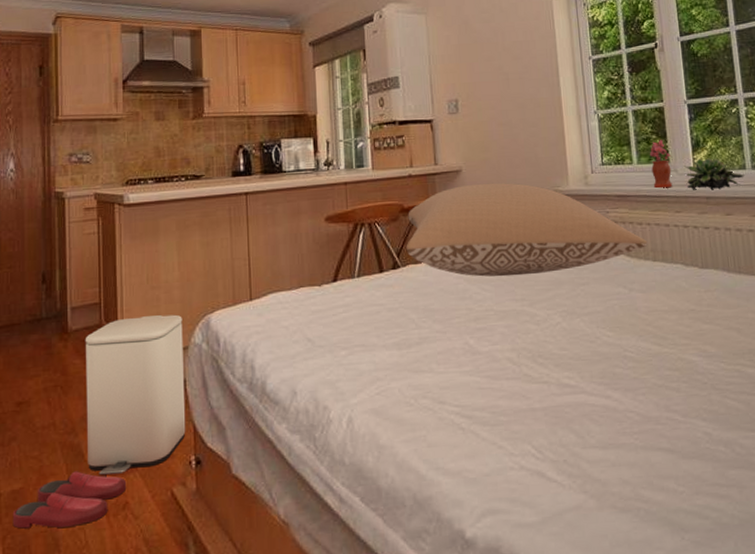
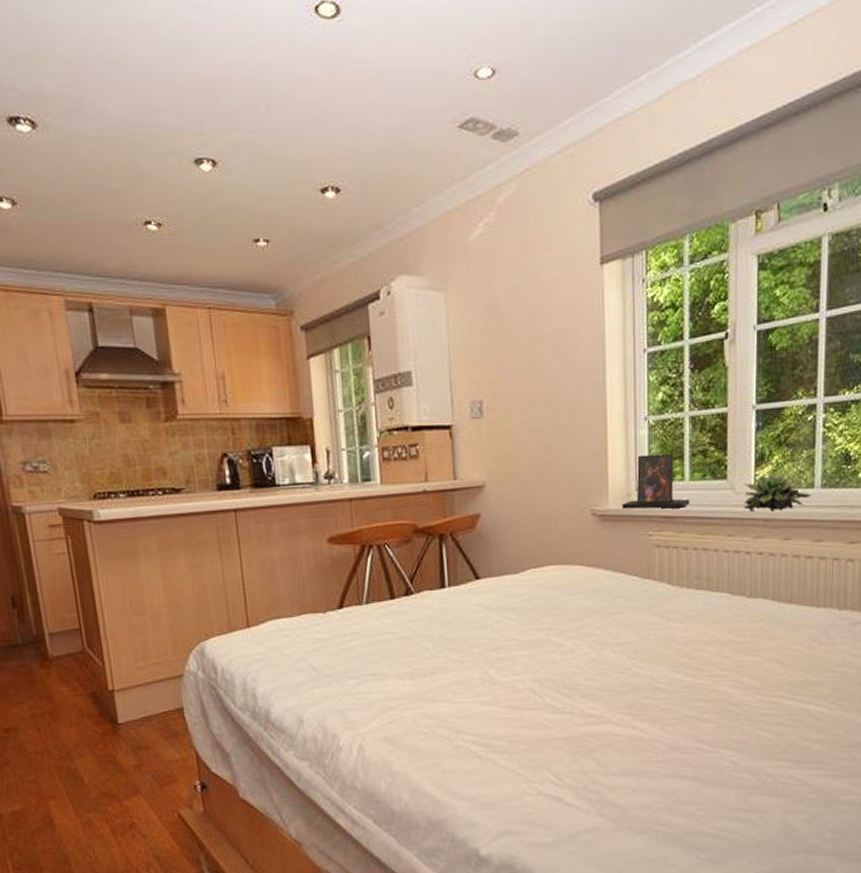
slippers: present [12,471,127,529] -> none [16,794,132,846]
pedal bin: present [85,314,186,476] -> none [68,641,188,799]
pillow: present [406,182,648,277] -> none [420,500,692,605]
photo frame: none [580,141,640,190] -> present [622,453,690,510]
potted flower: present [649,140,673,189] -> none [704,452,730,509]

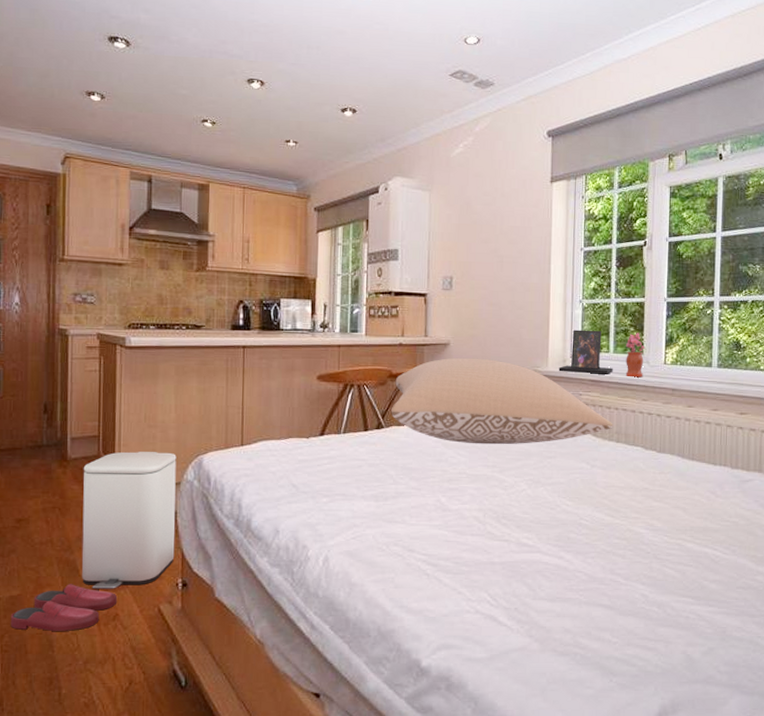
slippers: none [16,794,132,846] -> present [10,584,118,632]
pedal bin: none [68,641,188,799] -> present [81,451,177,590]
pillow: none [420,500,692,605] -> present [390,357,613,445]
potted flower: none [704,452,730,509] -> present [625,333,645,378]
succulent plant: present [743,474,811,511] -> none [656,353,709,383]

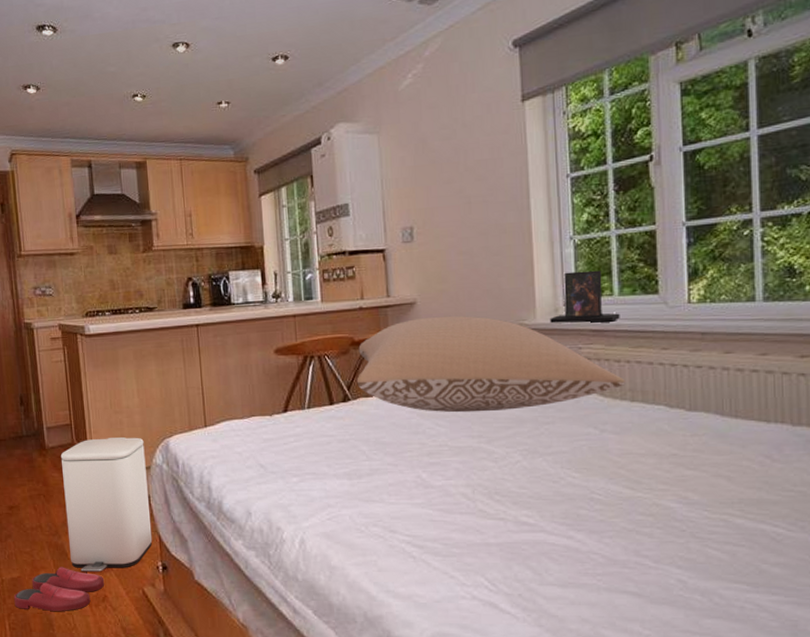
potted flower: present [625,333,645,378] -> none [634,268,661,323]

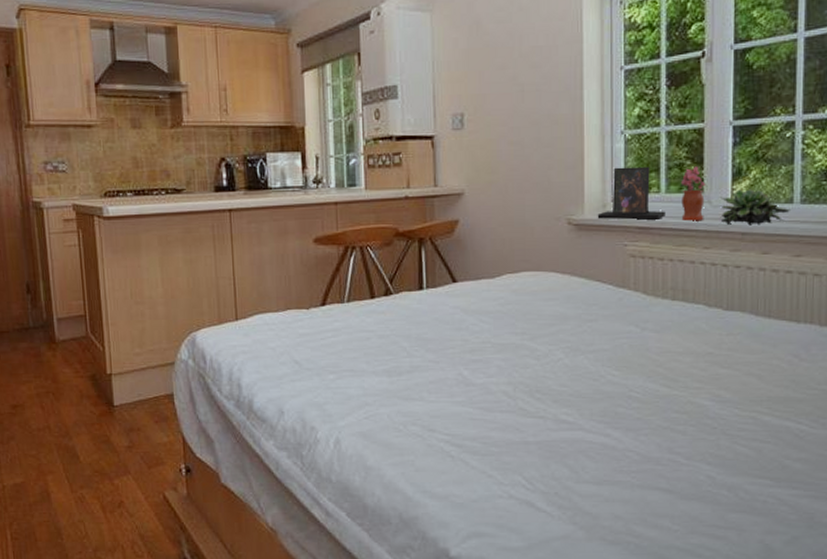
slippers: present [13,567,105,612] -> none [16,471,121,520]
pedal bin: present [60,437,153,573] -> none [72,330,175,477]
pillow: present [356,315,626,413] -> none [399,208,668,309]
potted flower: none [634,268,661,323] -> present [680,166,706,221]
succulent plant: none [677,288,752,325] -> present [720,189,790,225]

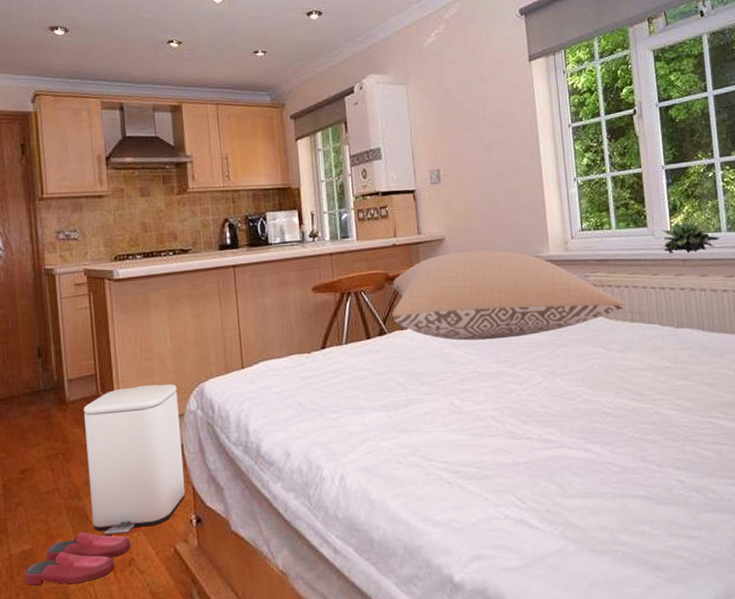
slippers: none [16,471,121,520] -> present [24,532,132,586]
pedal bin: none [72,330,175,477] -> present [83,383,186,536]
pillow: none [399,208,668,309] -> present [391,250,626,341]
photo frame: present [597,166,666,220] -> none [560,207,618,255]
potted flower: present [680,166,706,221] -> none [627,205,650,253]

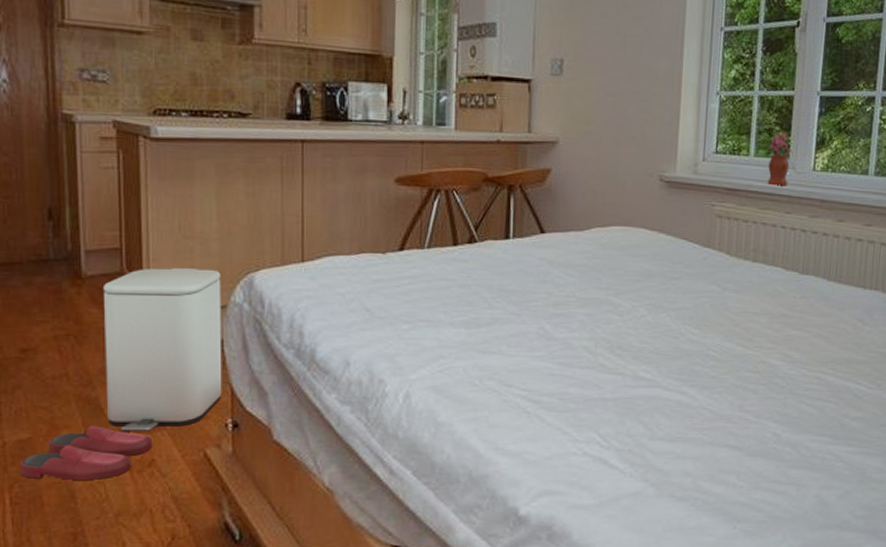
pillow: present [391,250,626,341] -> none [485,158,751,264]
potted flower: none [627,205,650,253] -> present [767,132,792,186]
succulent plant: present [662,222,720,253] -> none [802,158,865,193]

